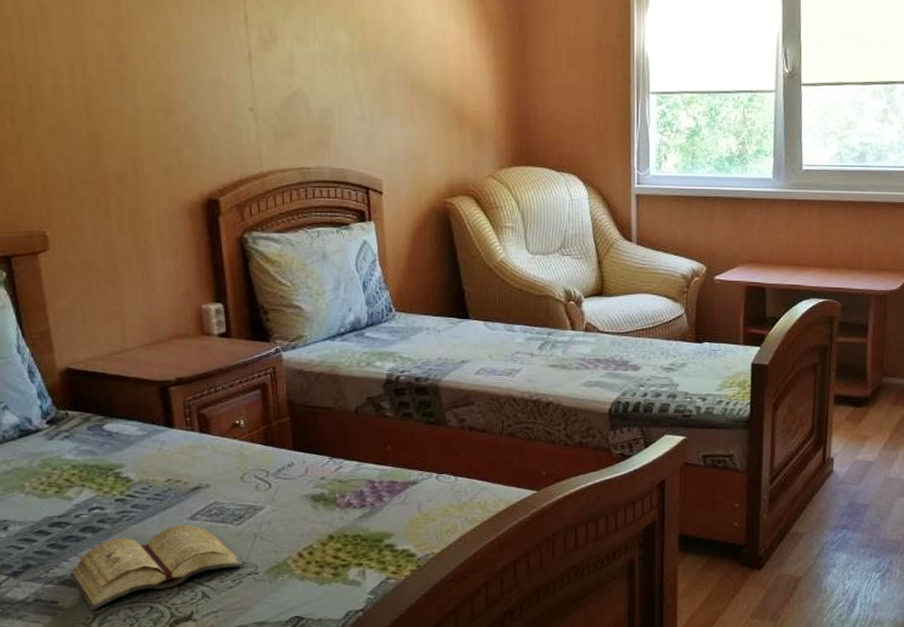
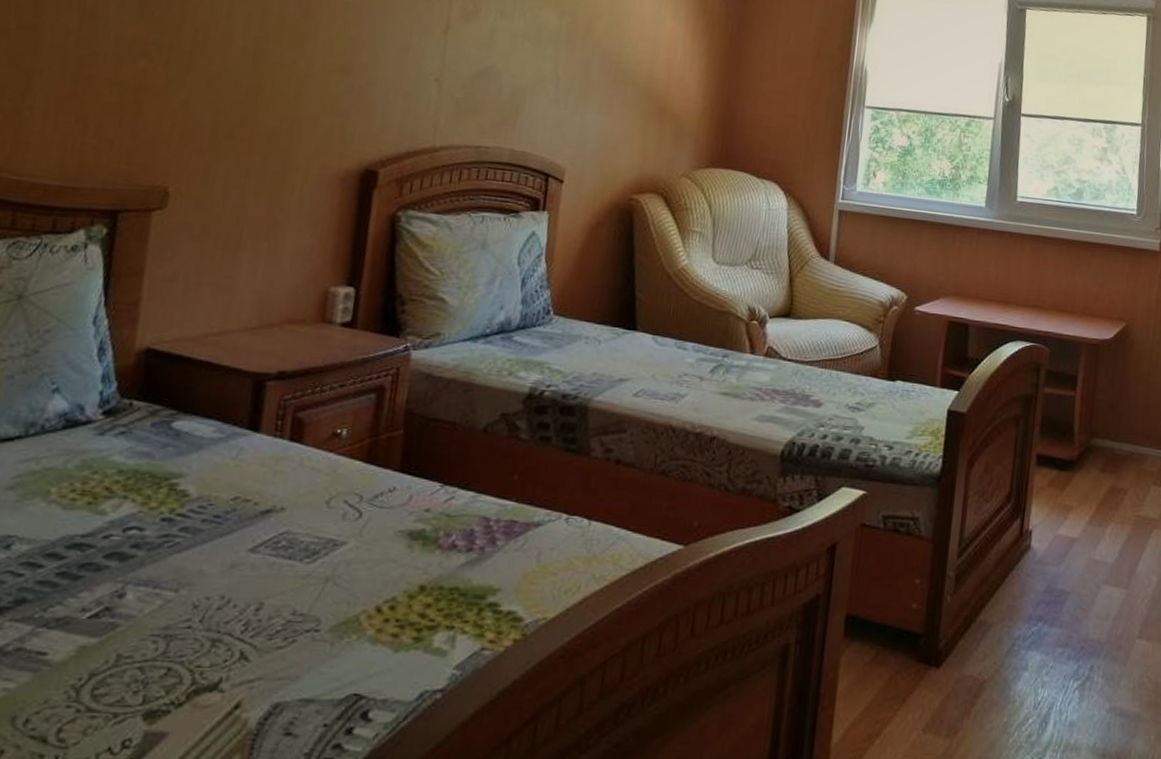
diary: present [69,524,243,612] -> none [72,558,304,670]

